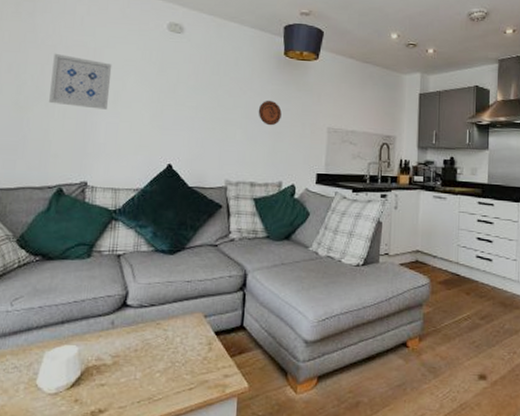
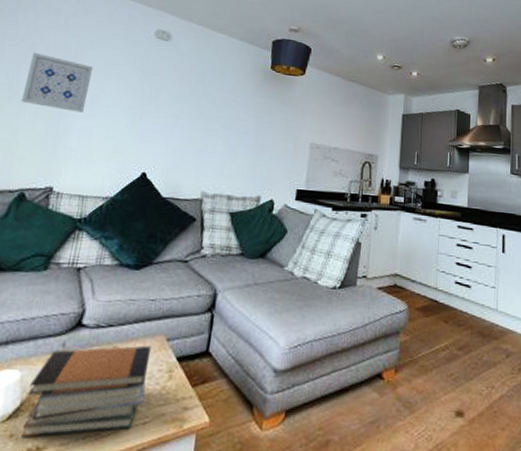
book stack: none [83,322,191,402] -> present [20,345,152,438]
decorative plate: present [258,100,282,126] -> none [240,112,265,139]

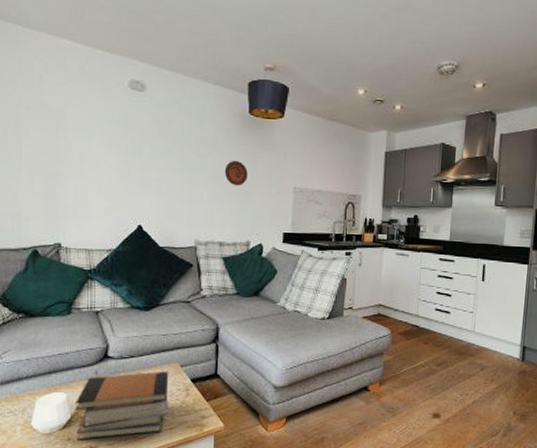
wall art: present [22,52,94,113] -> none [16,113,76,172]
decorative plate: none [240,112,265,139] -> present [224,160,248,186]

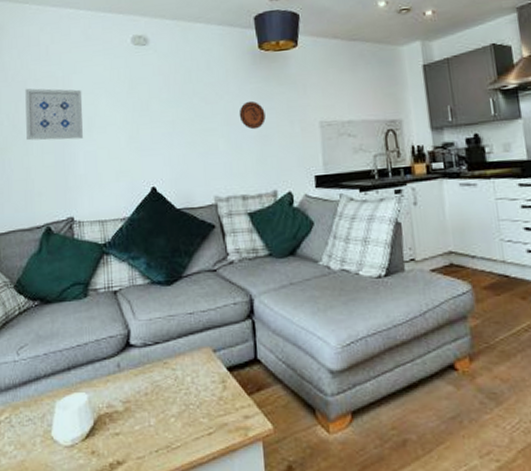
wall art: none [16,113,76,172] -> present [25,88,83,141]
book stack: present [74,371,169,441] -> none [97,358,204,454]

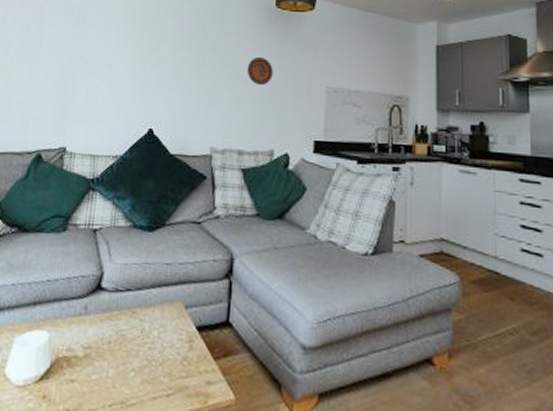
wall art: present [25,88,83,141] -> none [33,12,96,70]

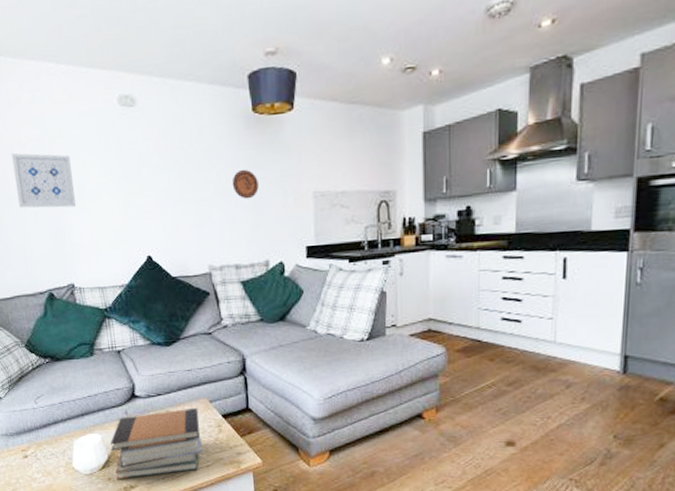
wall art: none [33,12,96,70] -> present [11,152,76,209]
book stack: none [52,312,170,400] -> present [110,407,203,480]

